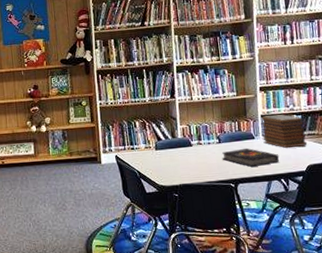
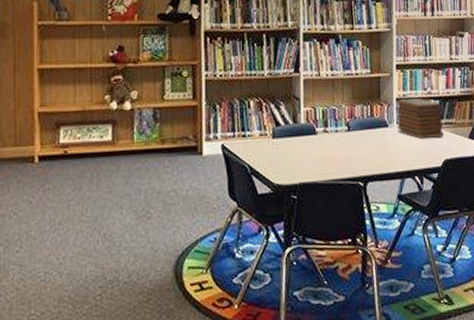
book: present [222,148,279,167] -> none [350,137,414,161]

